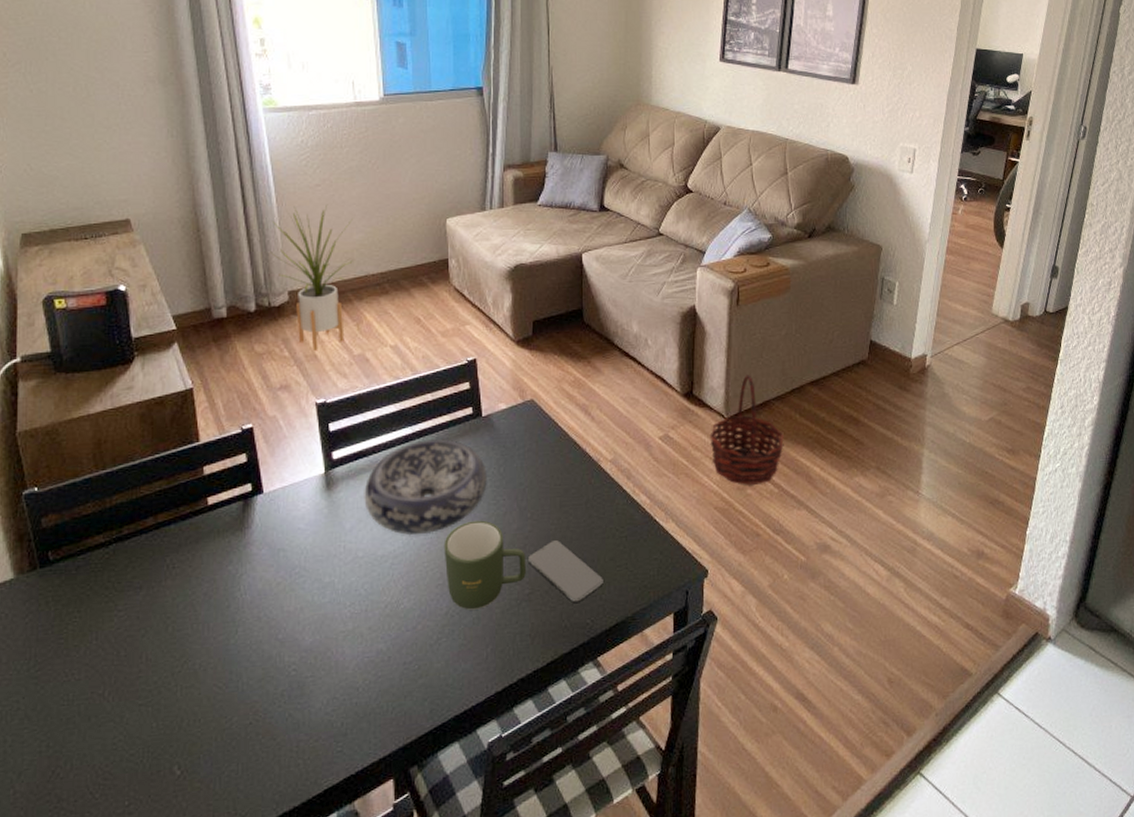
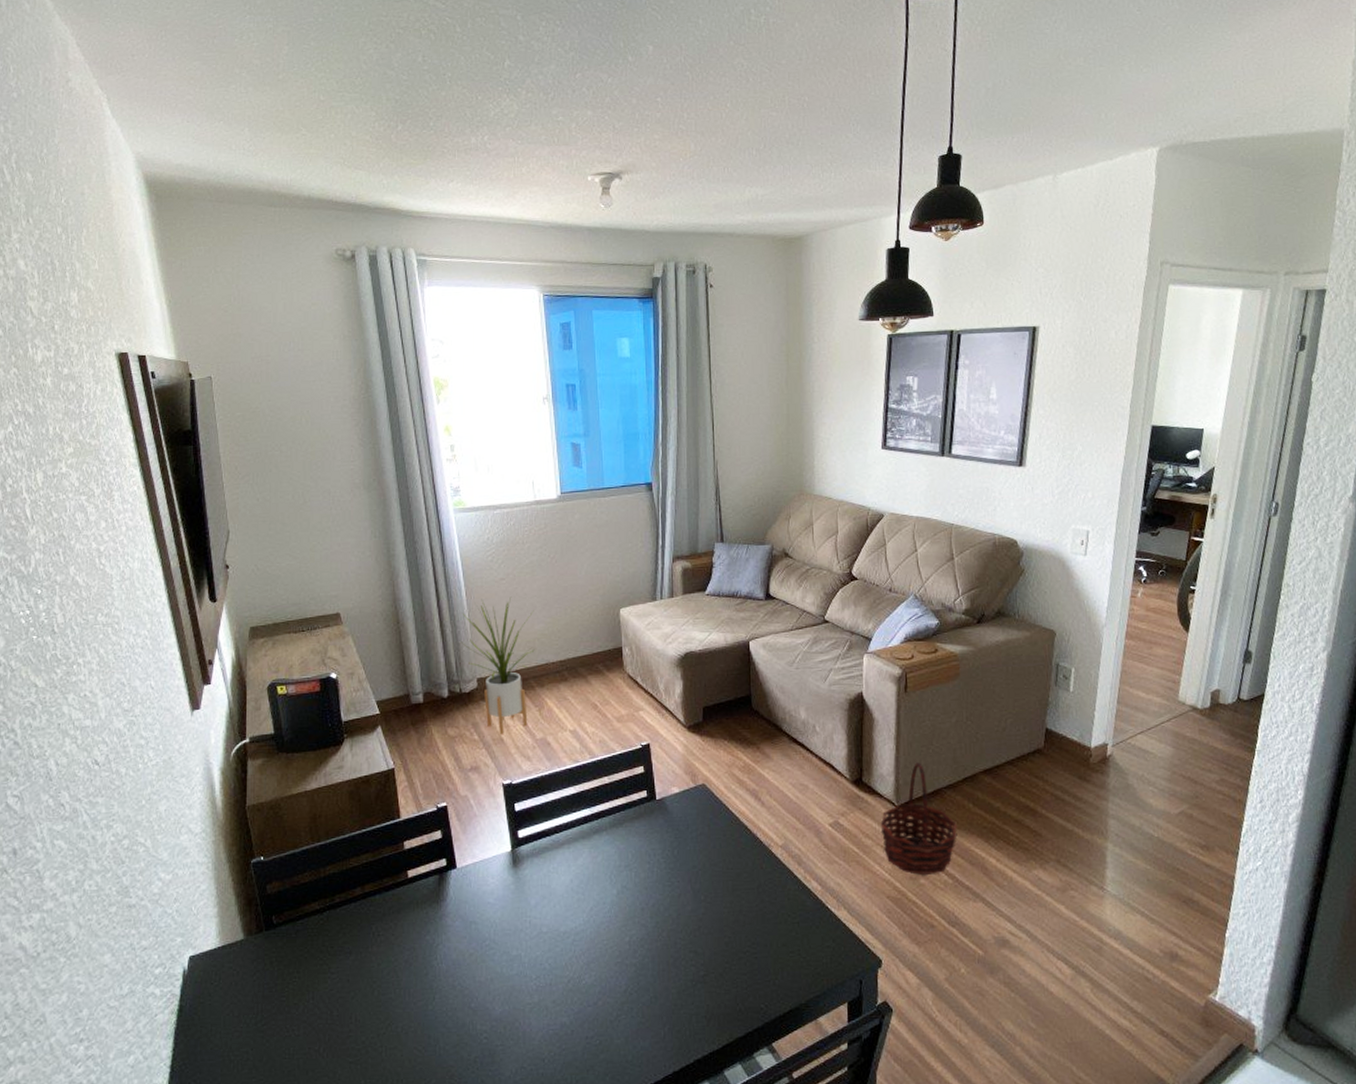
decorative bowl: present [364,439,487,535] -> none [547,821,662,912]
mug: present [444,520,526,610] -> none [622,901,700,989]
smartphone: present [527,539,605,604] -> none [701,923,778,988]

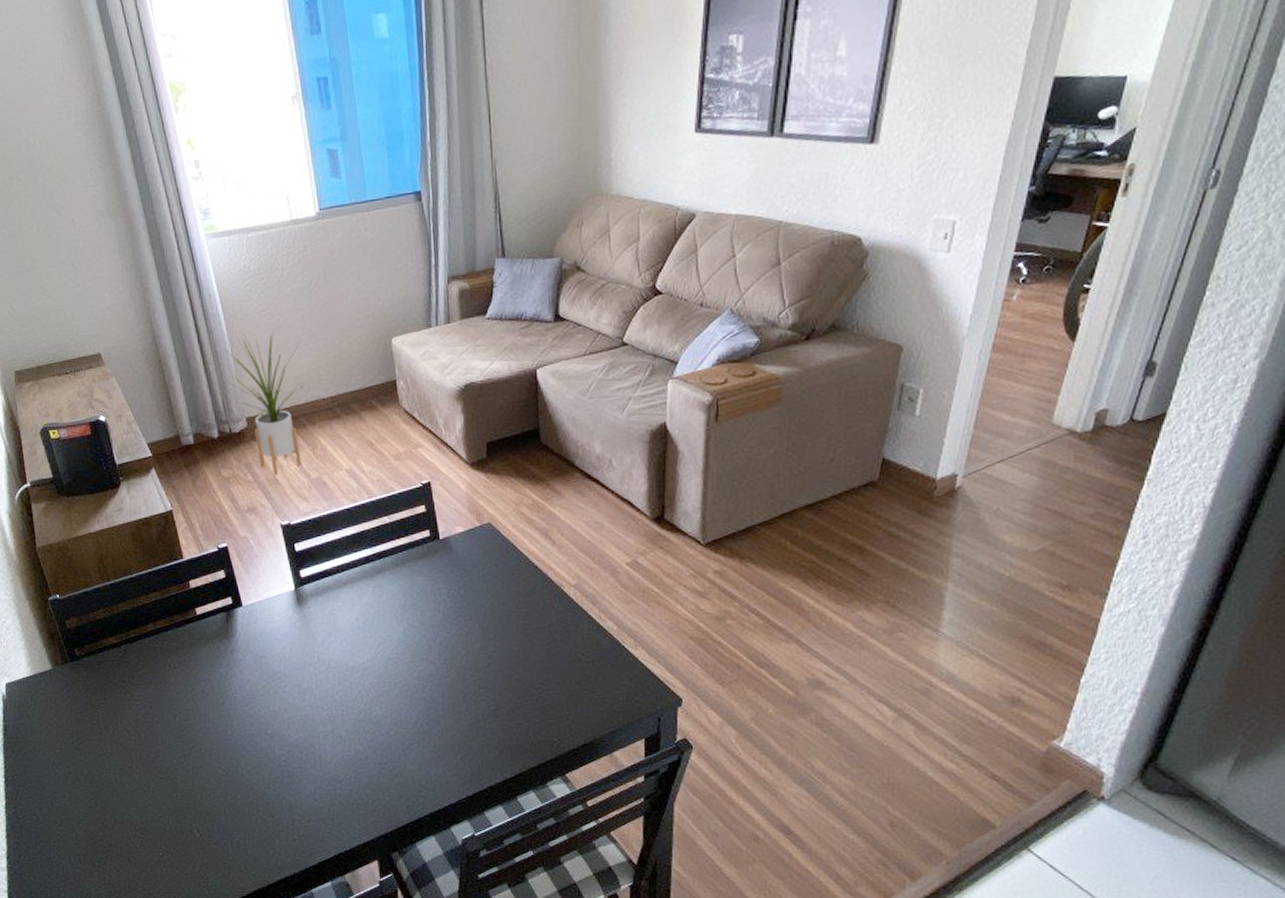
basket: present [880,762,958,876] -> none [683,498,771,616]

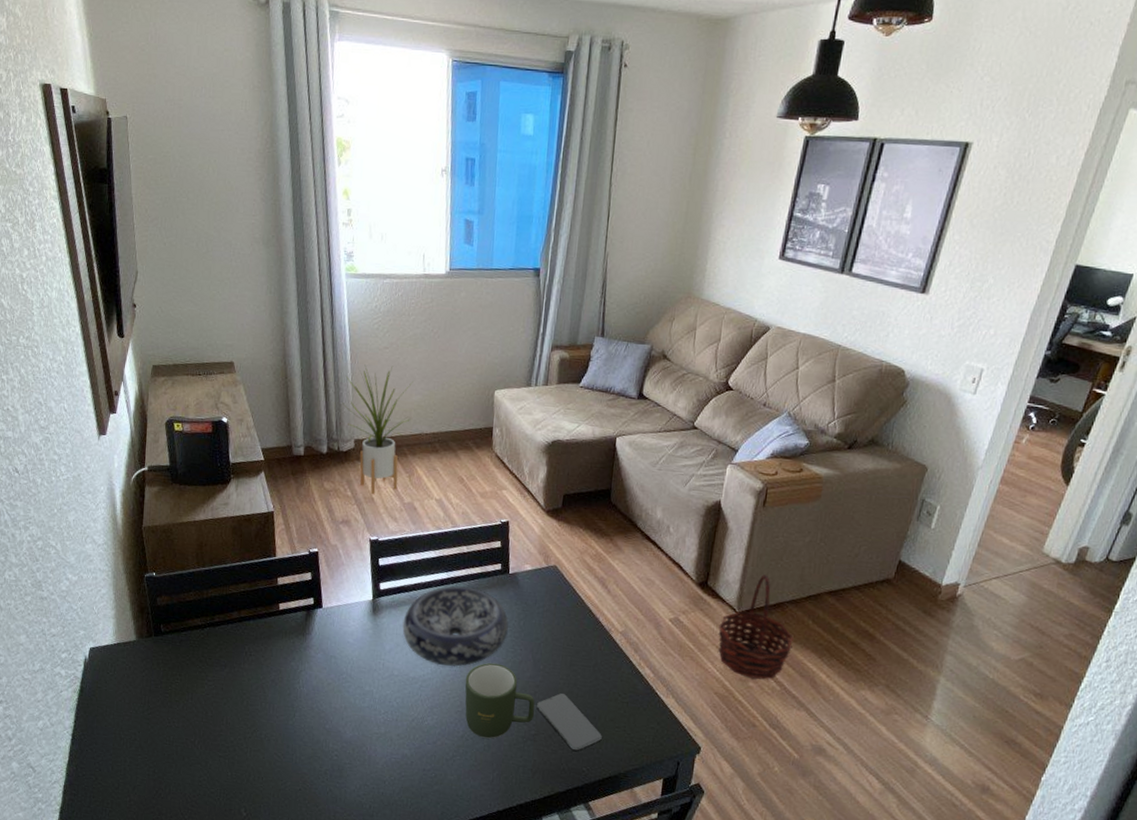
decorative bowl: none [331,561,448,649] -> present [402,586,509,667]
mug: none [409,639,491,721] -> present [465,662,535,739]
smartphone: none [491,660,571,722] -> present [536,692,603,752]
basket: none [683,498,771,616] -> present [718,575,794,680]

